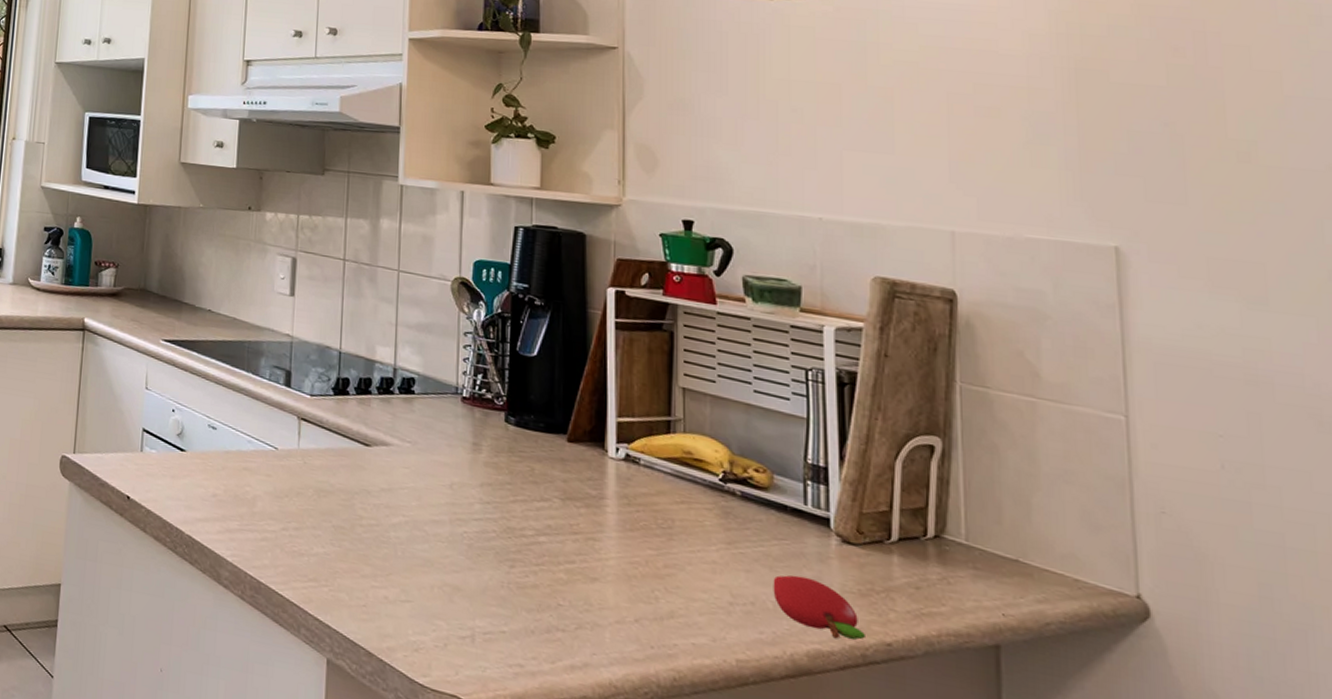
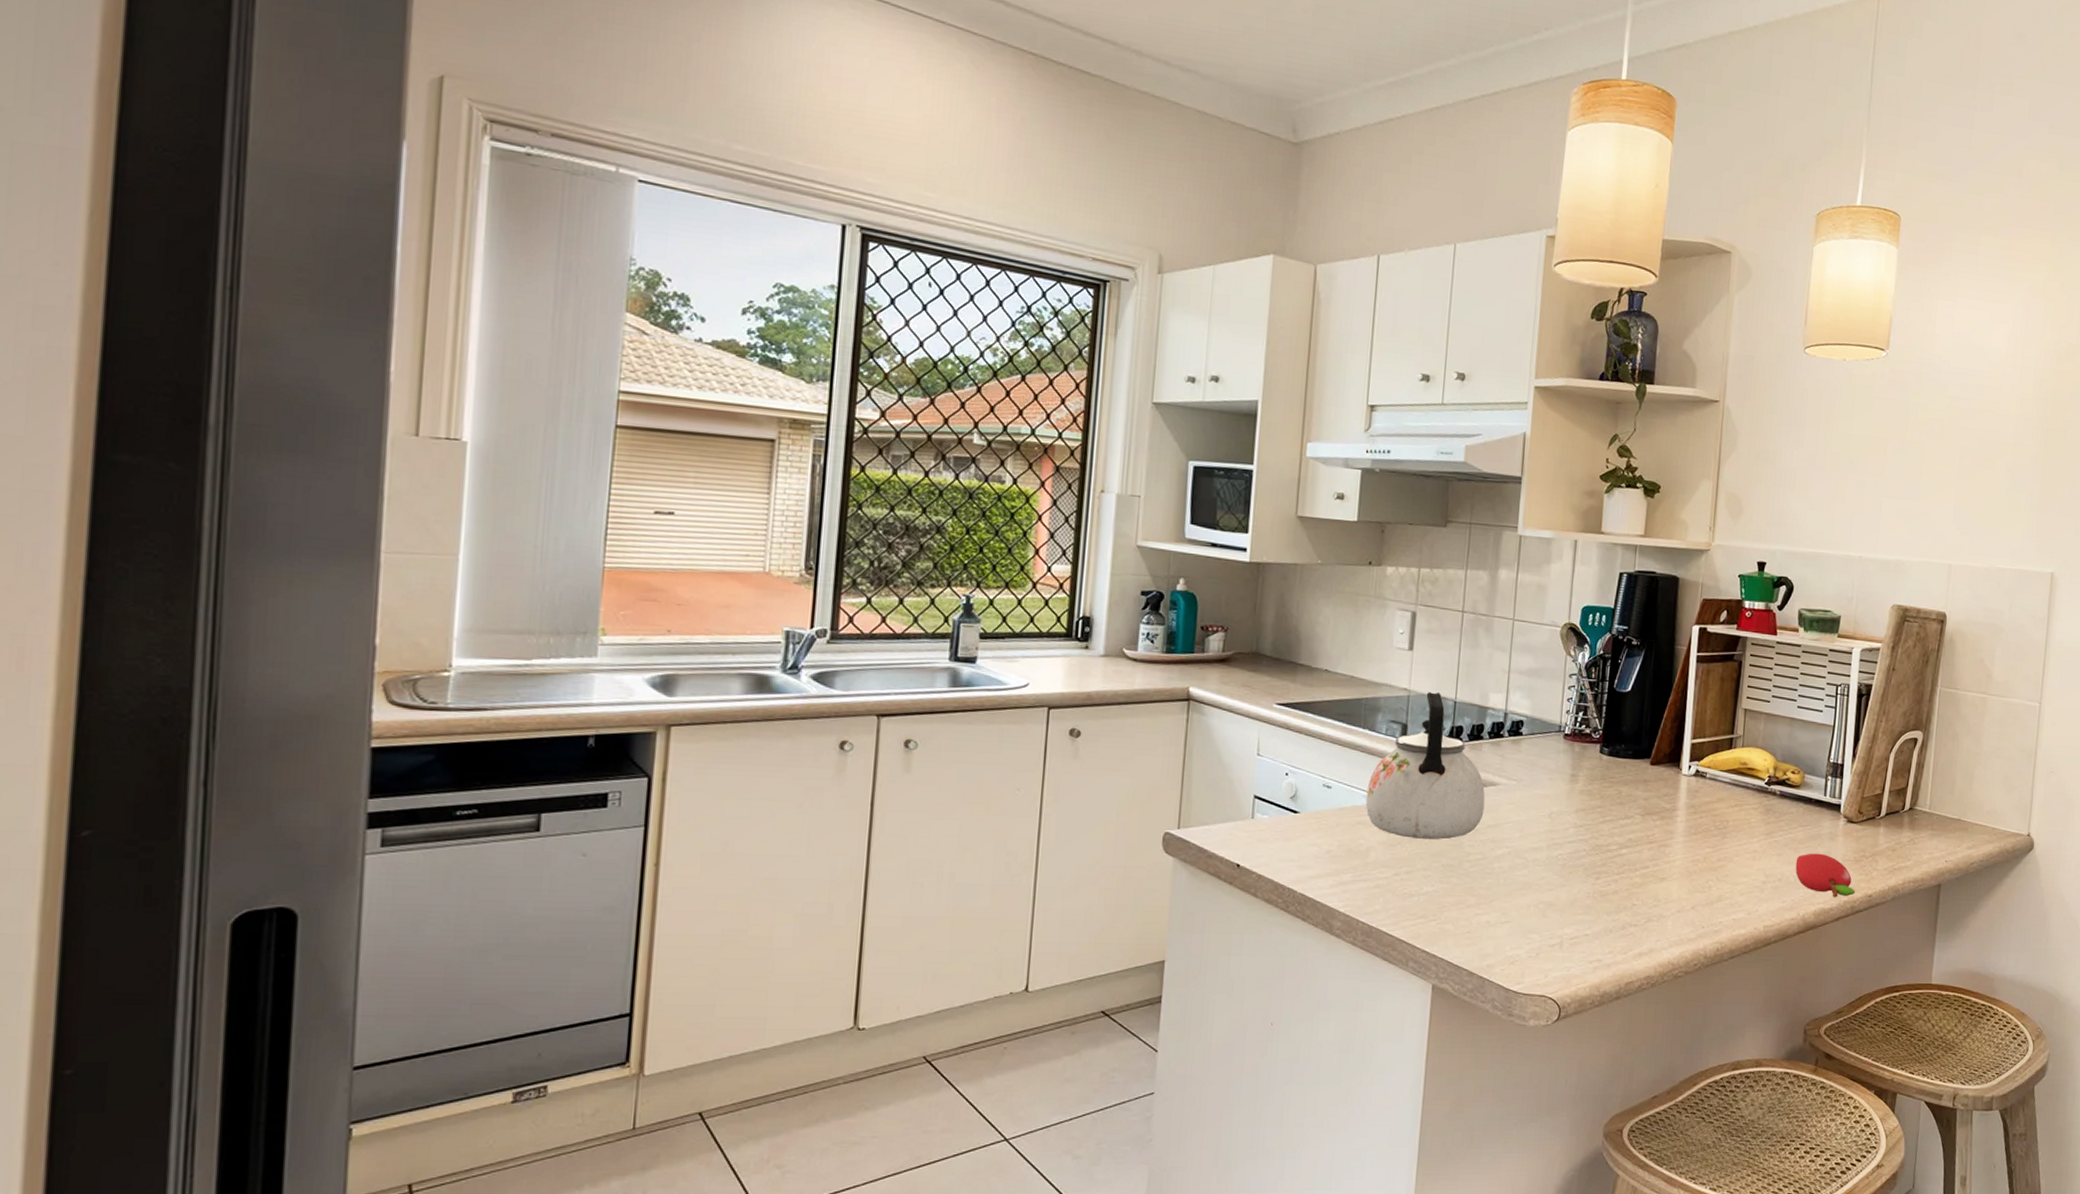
kettle: none [251,340,377,499] -> present [1365,692,1485,840]

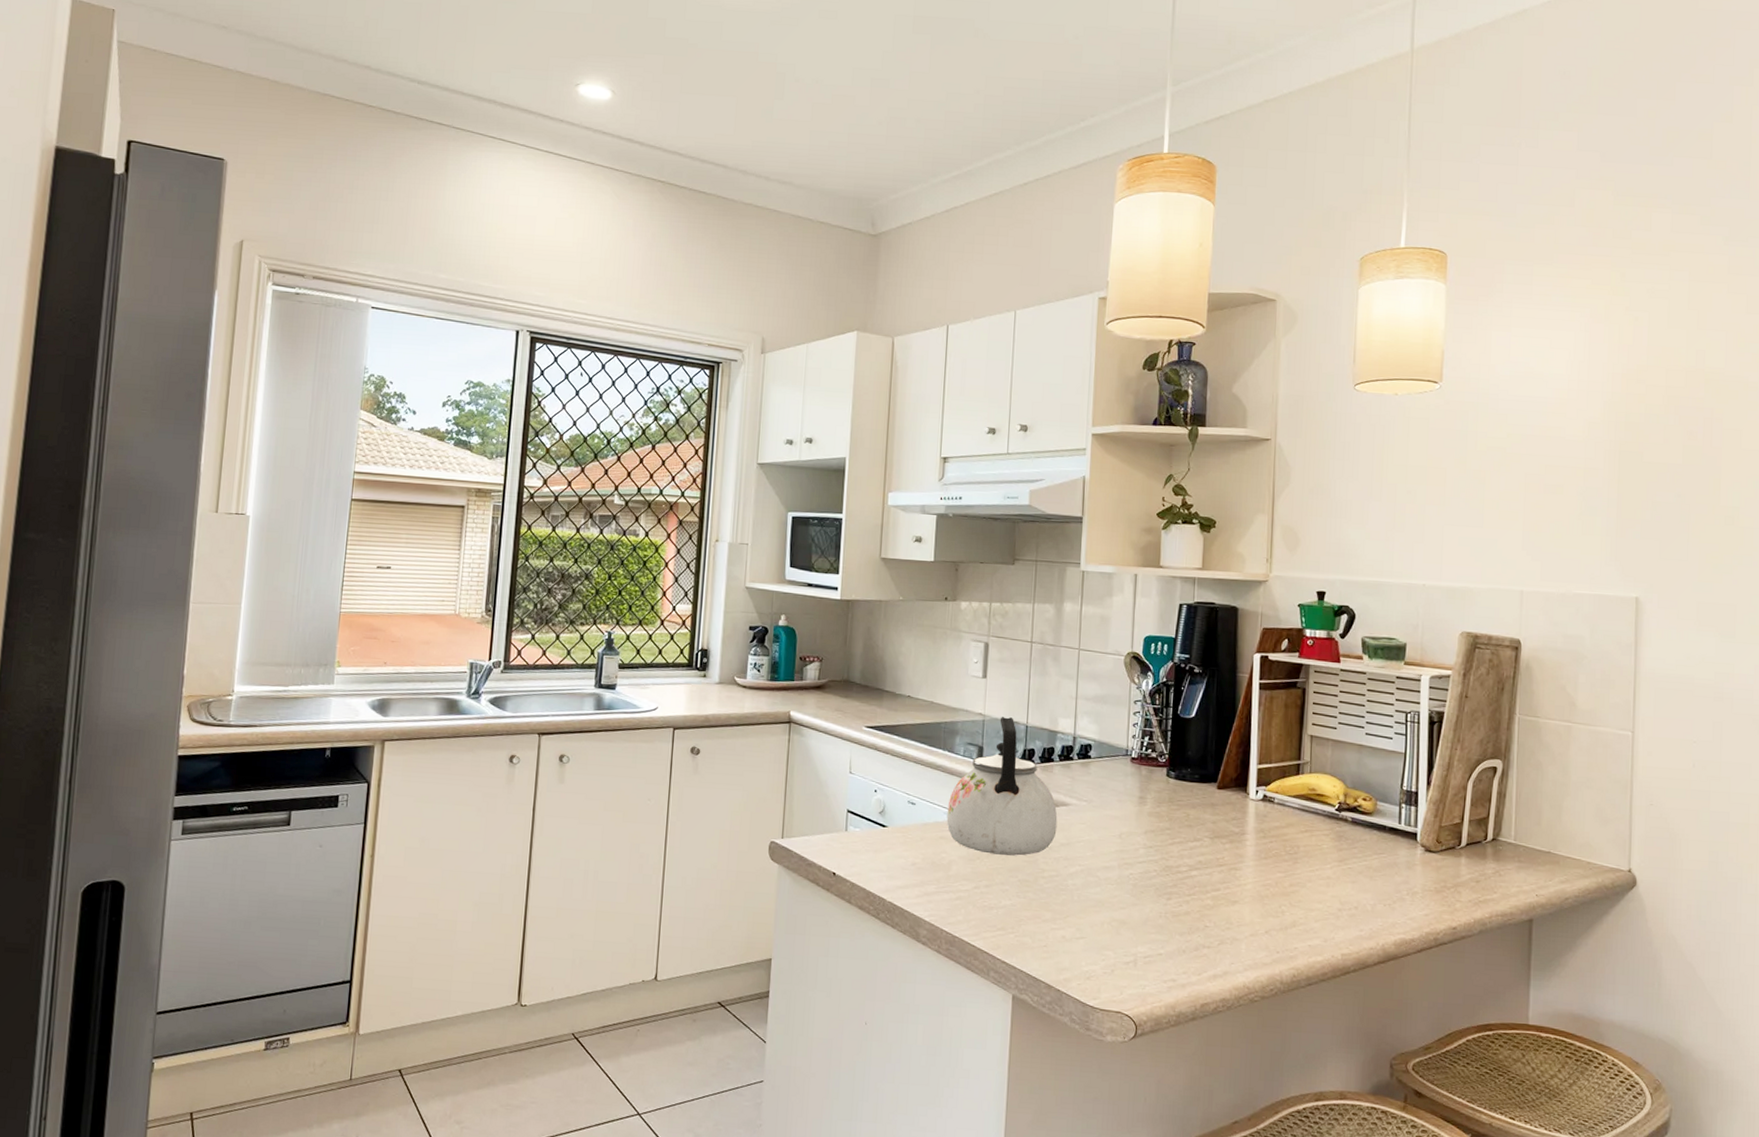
fruit: present [1795,853,1855,898] -> none [1372,881,1438,929]

